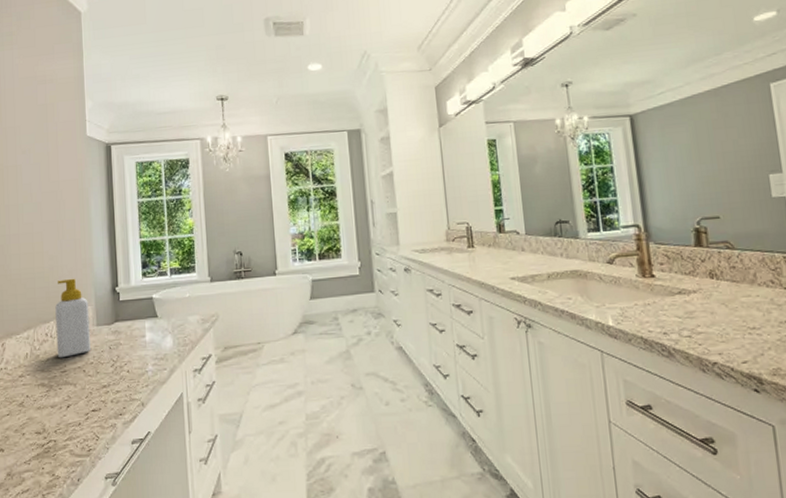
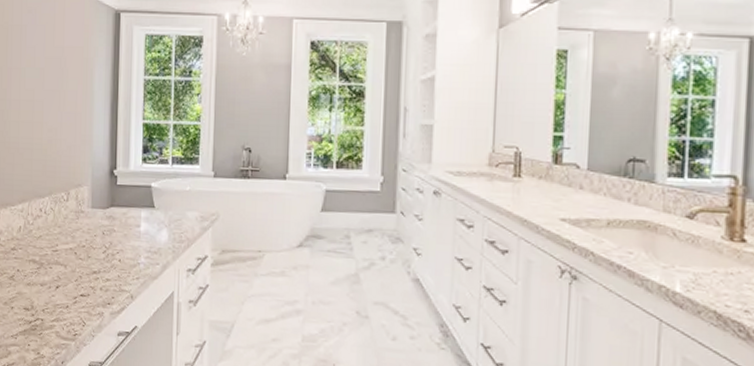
soap bottle: present [55,278,90,358] -> none [50,154,85,237]

